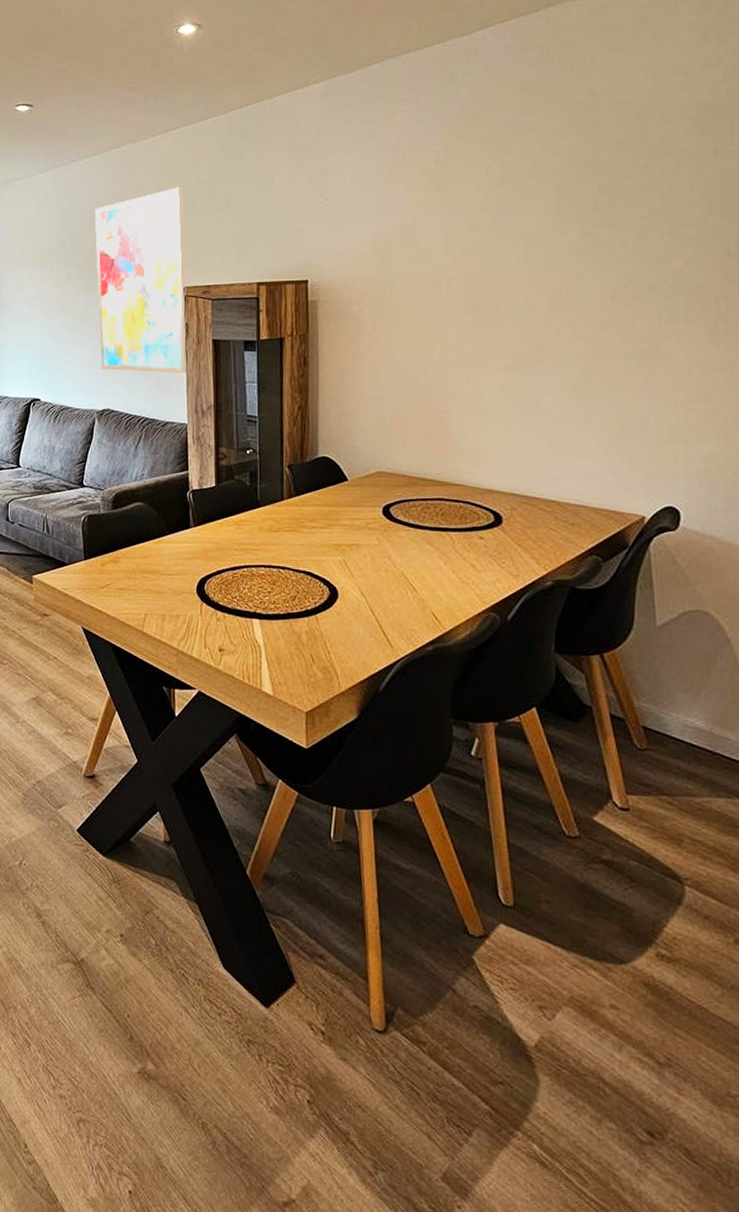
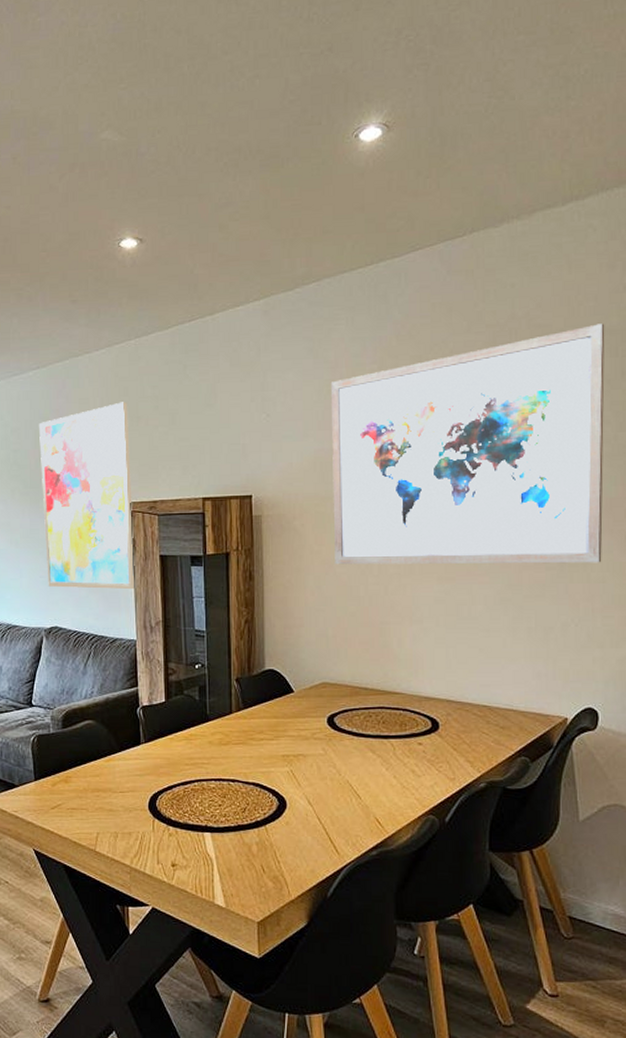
wall art: none [392,99,695,353] -> present [330,323,605,565]

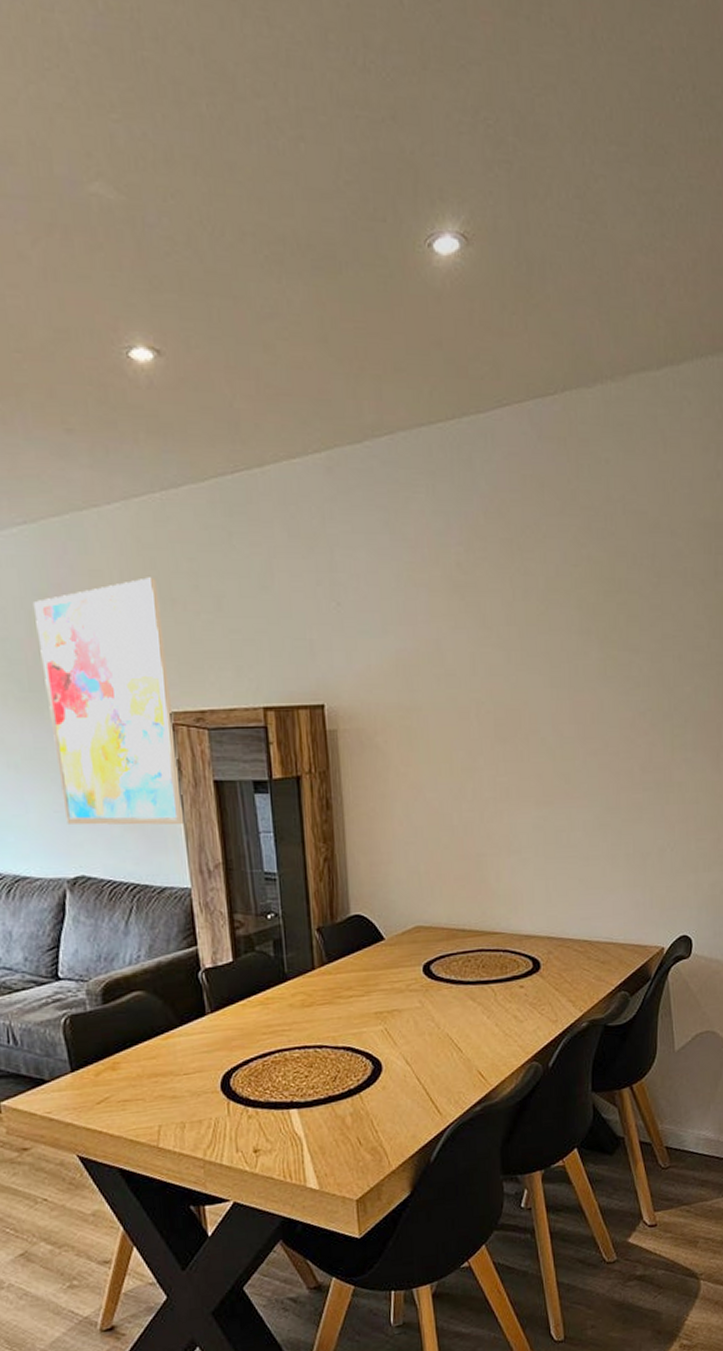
wall art: present [330,323,605,565] -> none [411,514,699,789]

